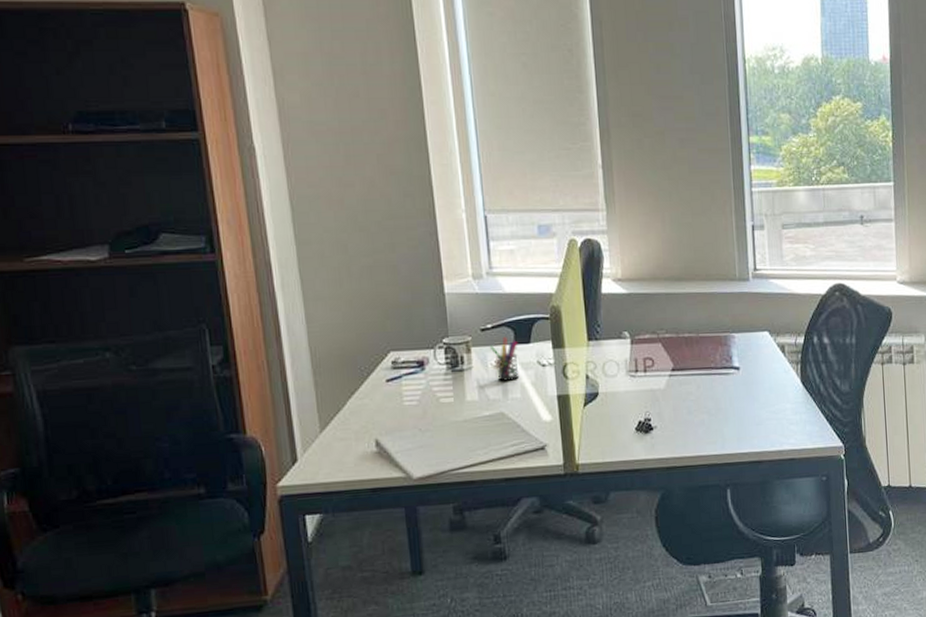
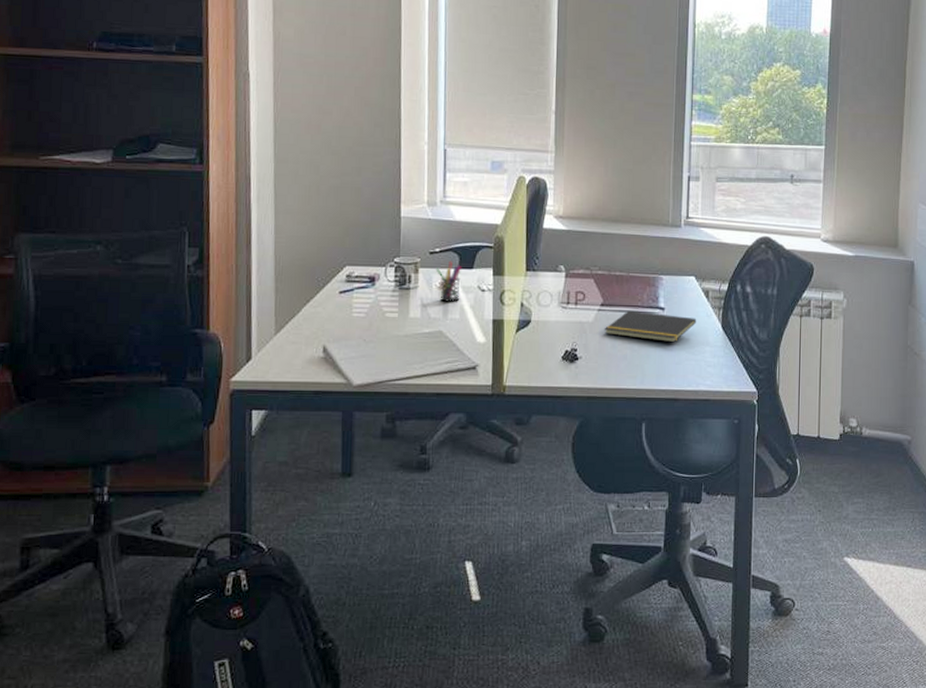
notepad: none [678,373,775,403] -> present [605,310,697,343]

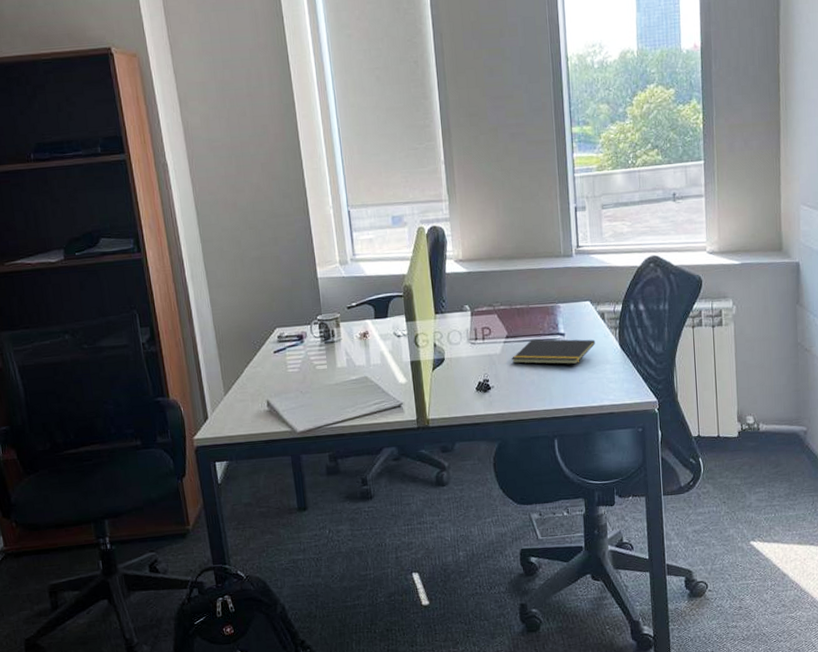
pen holder: present [435,261,462,302] -> none [354,312,380,350]

